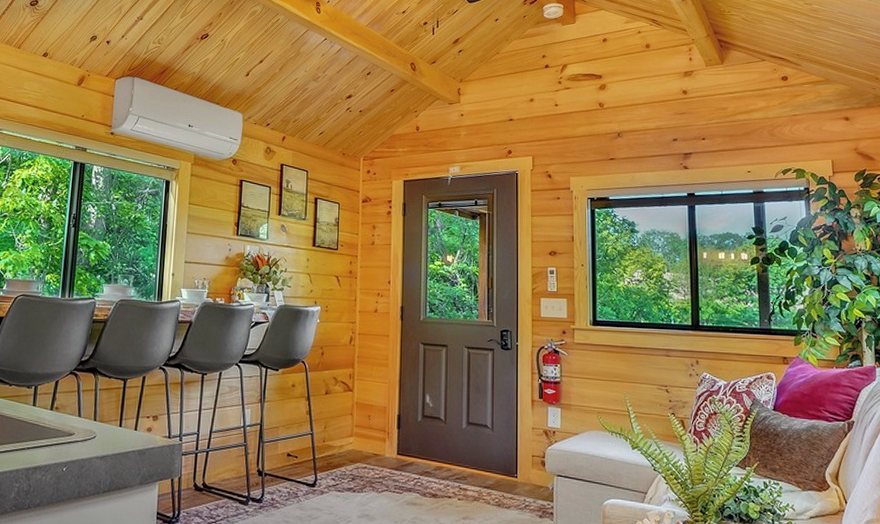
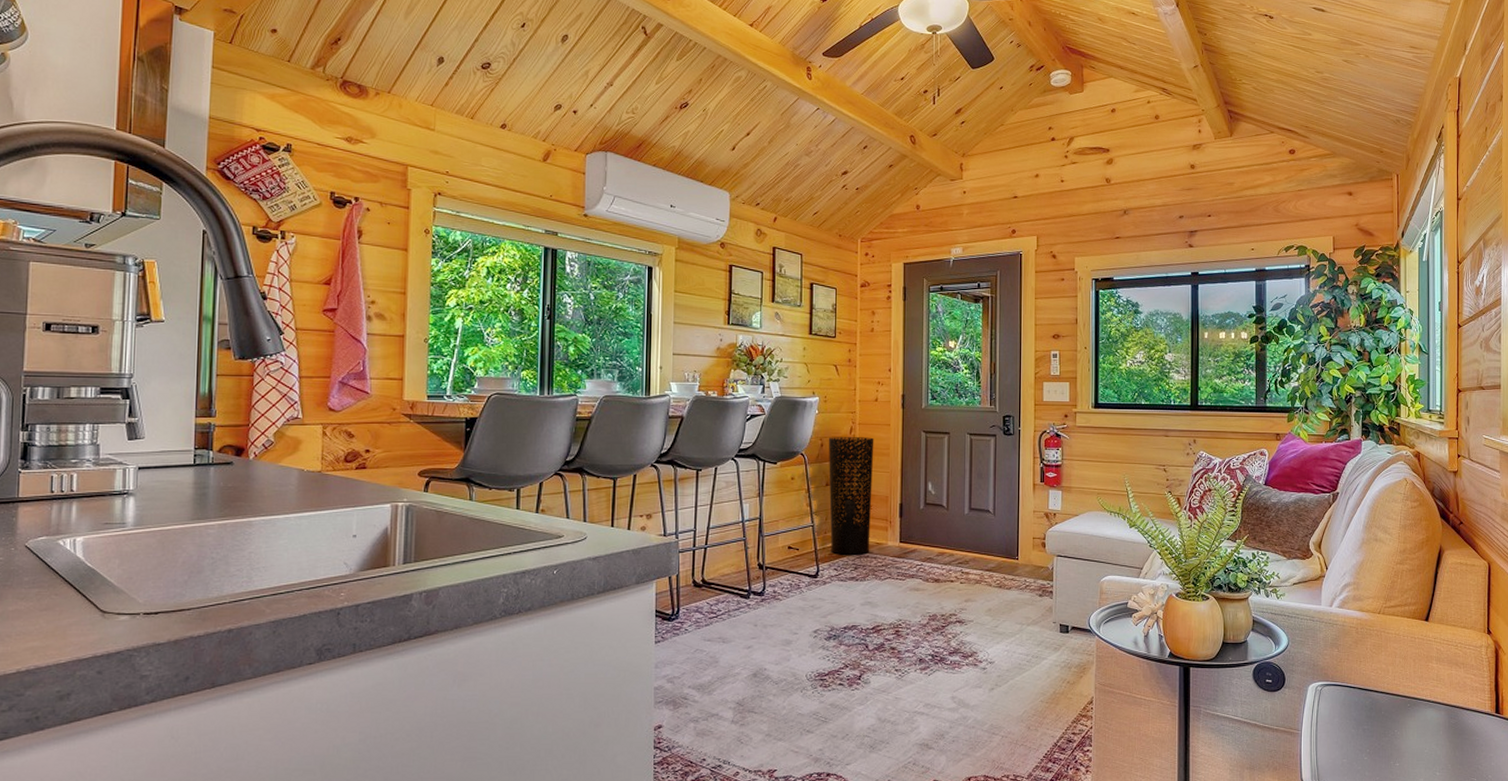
umbrella stand: none [328,346,373,466] -> present [828,437,874,556]

